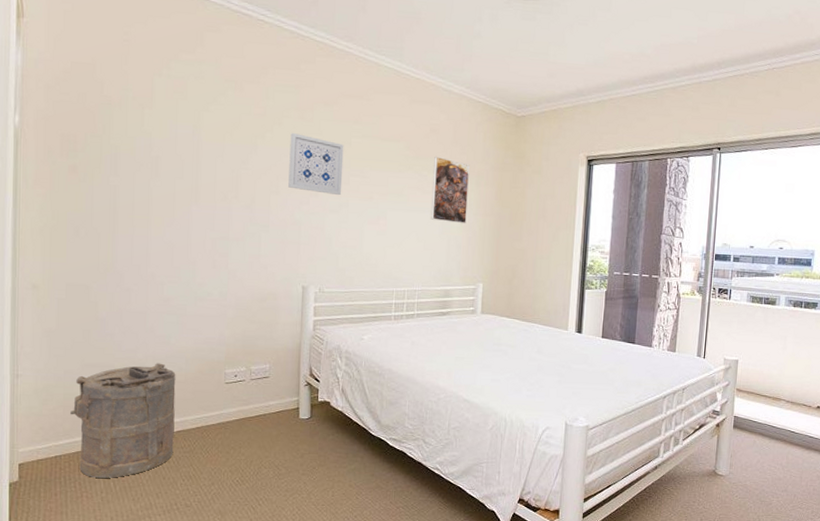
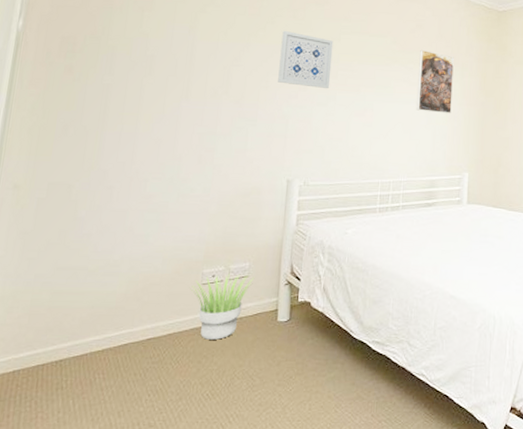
laundry hamper: present [70,363,176,478] -> none [35,264,151,395]
potted plant: none [214,374,276,433] -> present [190,274,255,340]

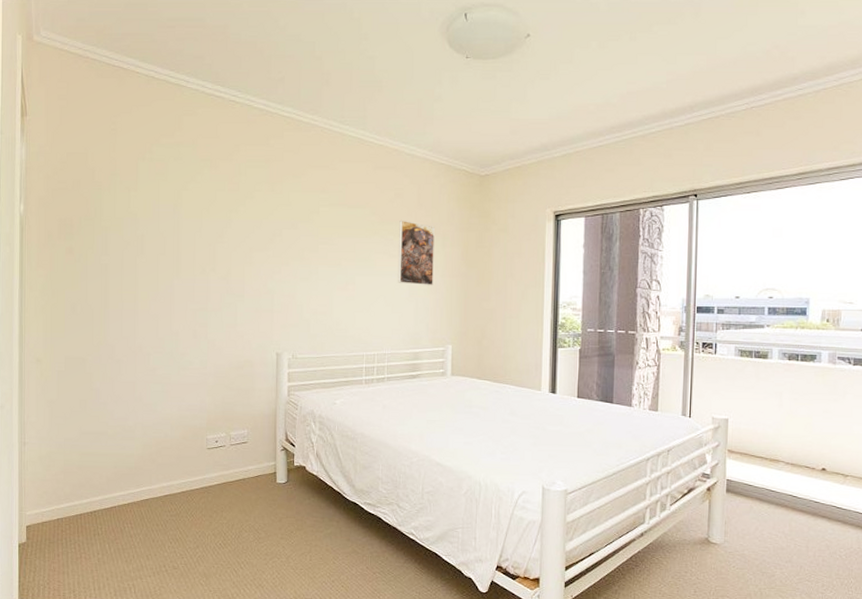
potted plant: present [190,274,255,340] -> none [197,440,253,498]
wall art: present [278,31,334,89] -> none [261,206,312,264]

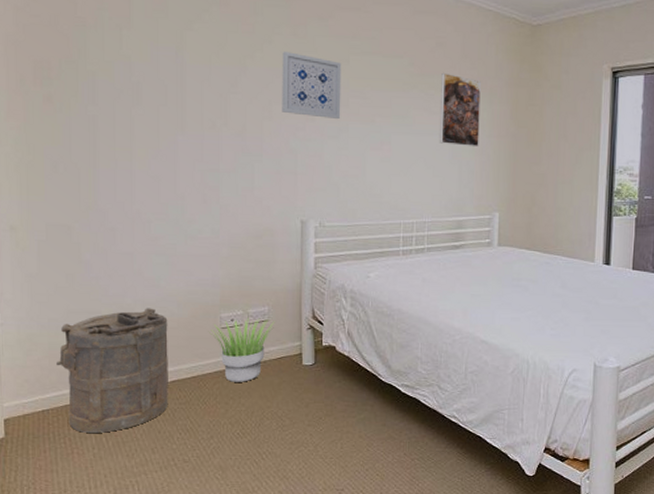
laundry hamper: none [70,430,162,540] -> present [57,308,168,433]
potted plant: none [197,440,253,498] -> present [209,318,275,382]
wall art: none [261,206,312,264] -> present [282,52,342,120]

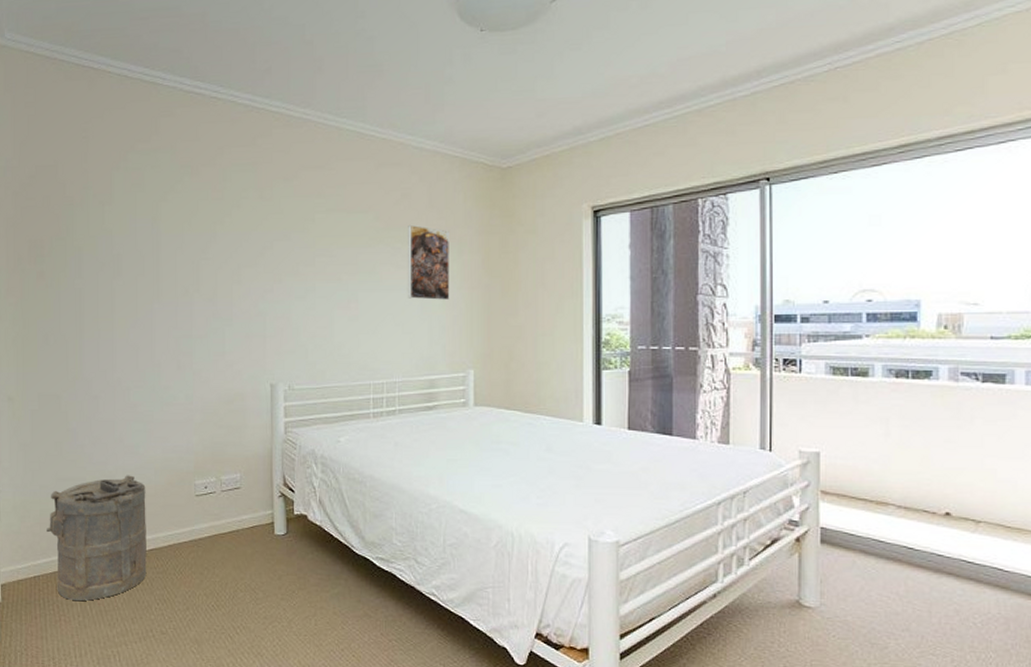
potted plant: present [209,318,275,382] -> none [184,485,247,552]
wall art: present [282,52,342,120] -> none [250,215,308,280]

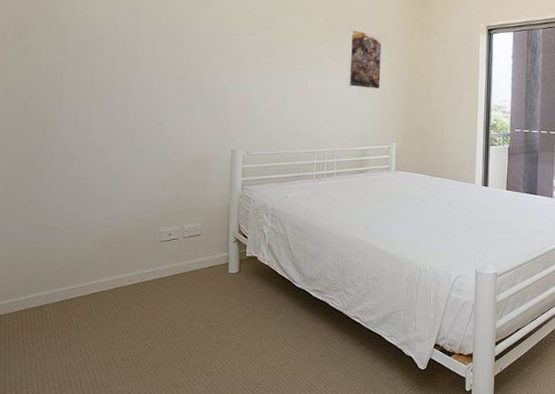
laundry hamper: present [47,475,147,601] -> none [16,224,115,335]

